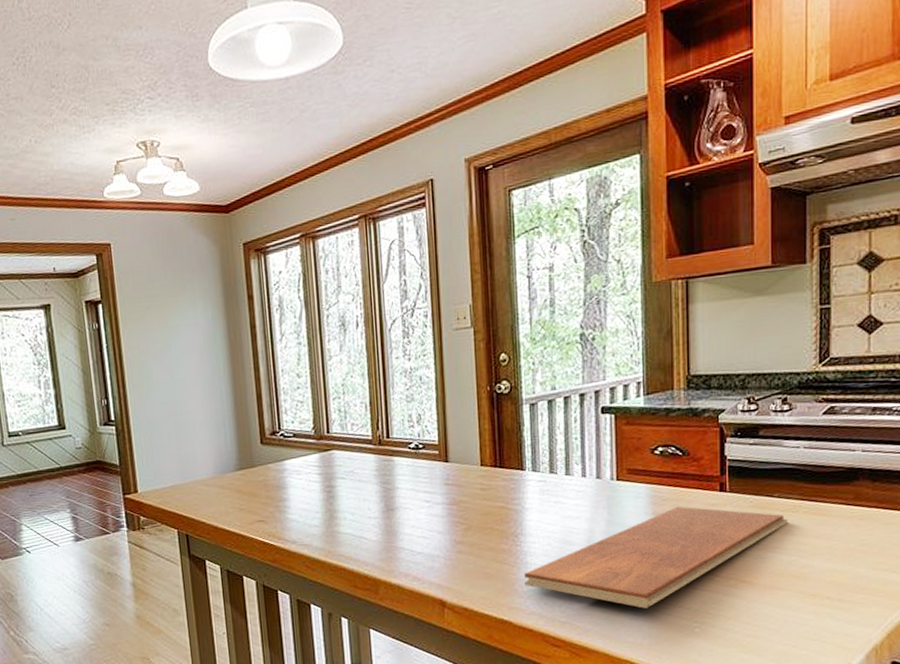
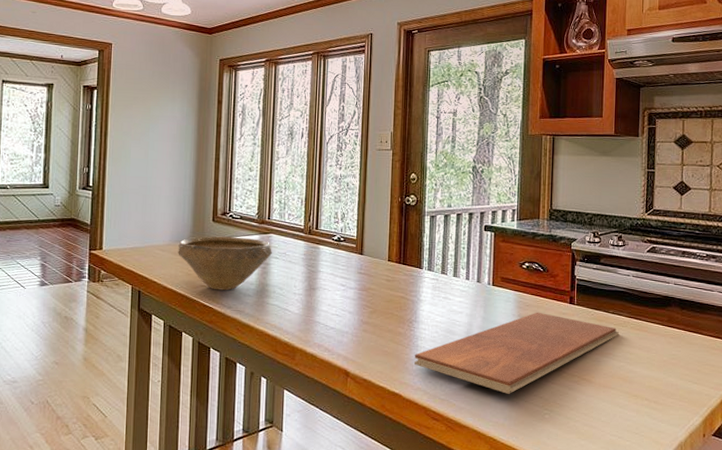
bowl: none [224,458,337,524] -> present [178,236,272,291]

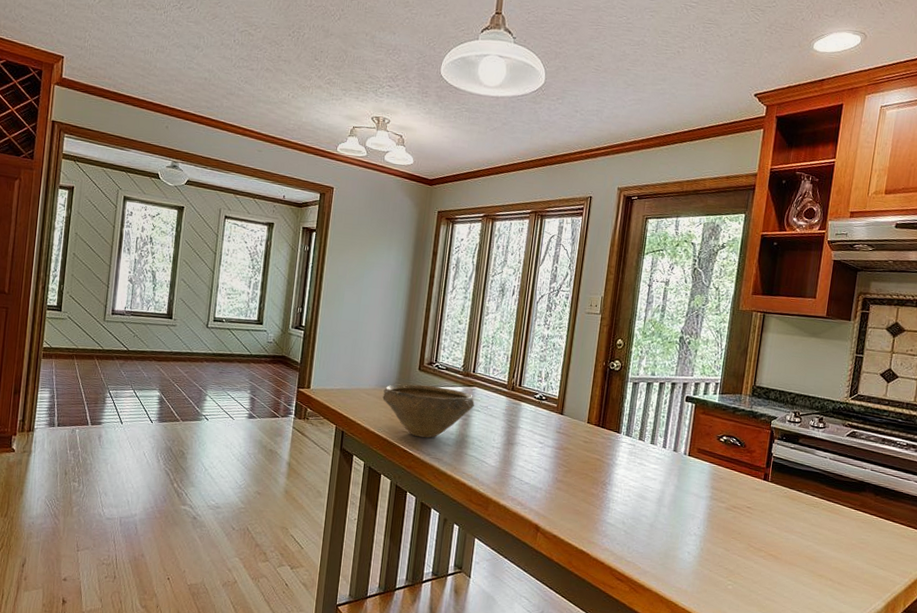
chopping board: present [414,312,619,394] -> none [604,485,810,562]

